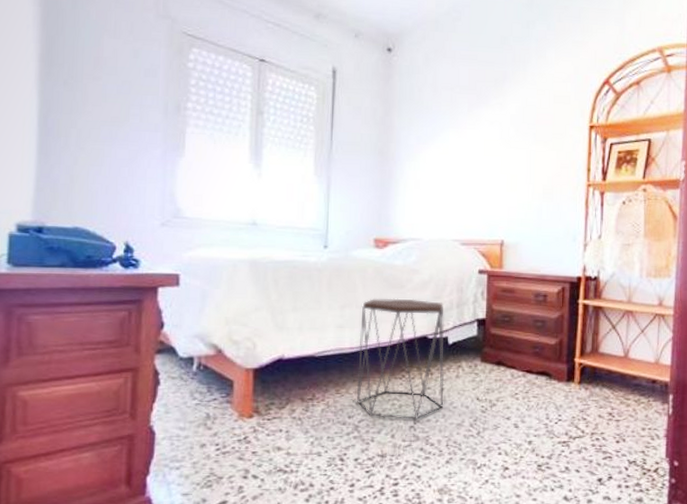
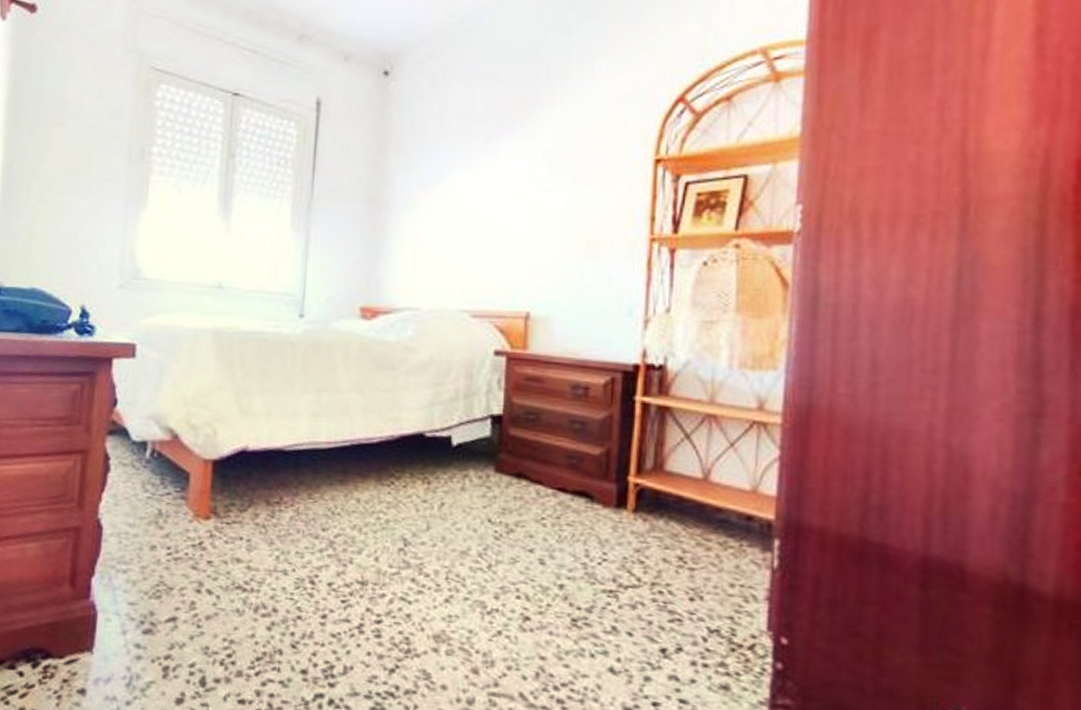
side table: present [356,298,445,419] -> none [333,382,447,541]

